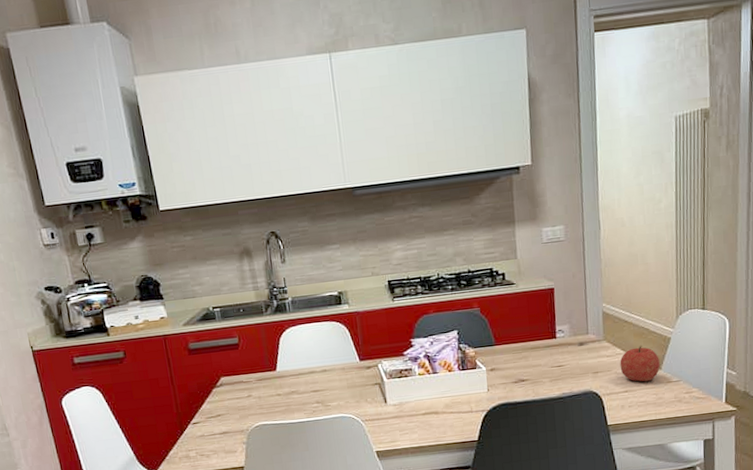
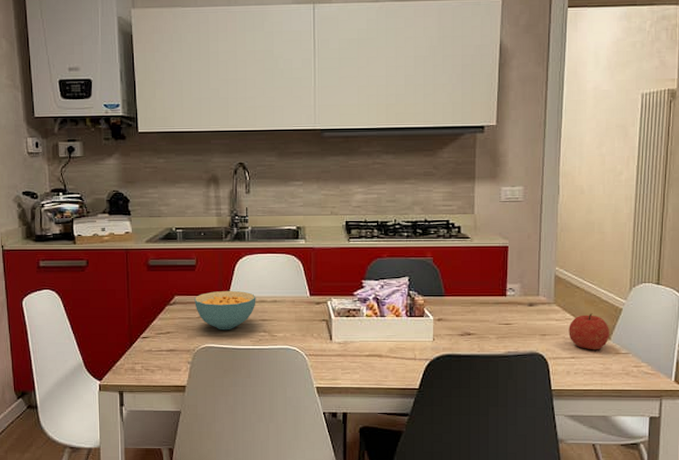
cereal bowl: none [241,364,306,407] -> present [194,290,256,330]

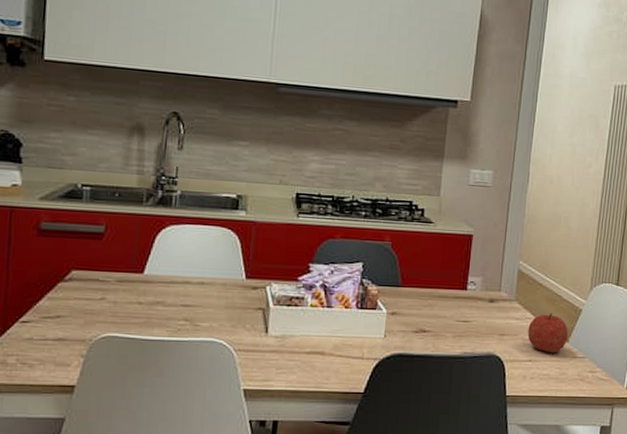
cereal bowl: present [194,290,256,330] -> none [98,266,179,317]

